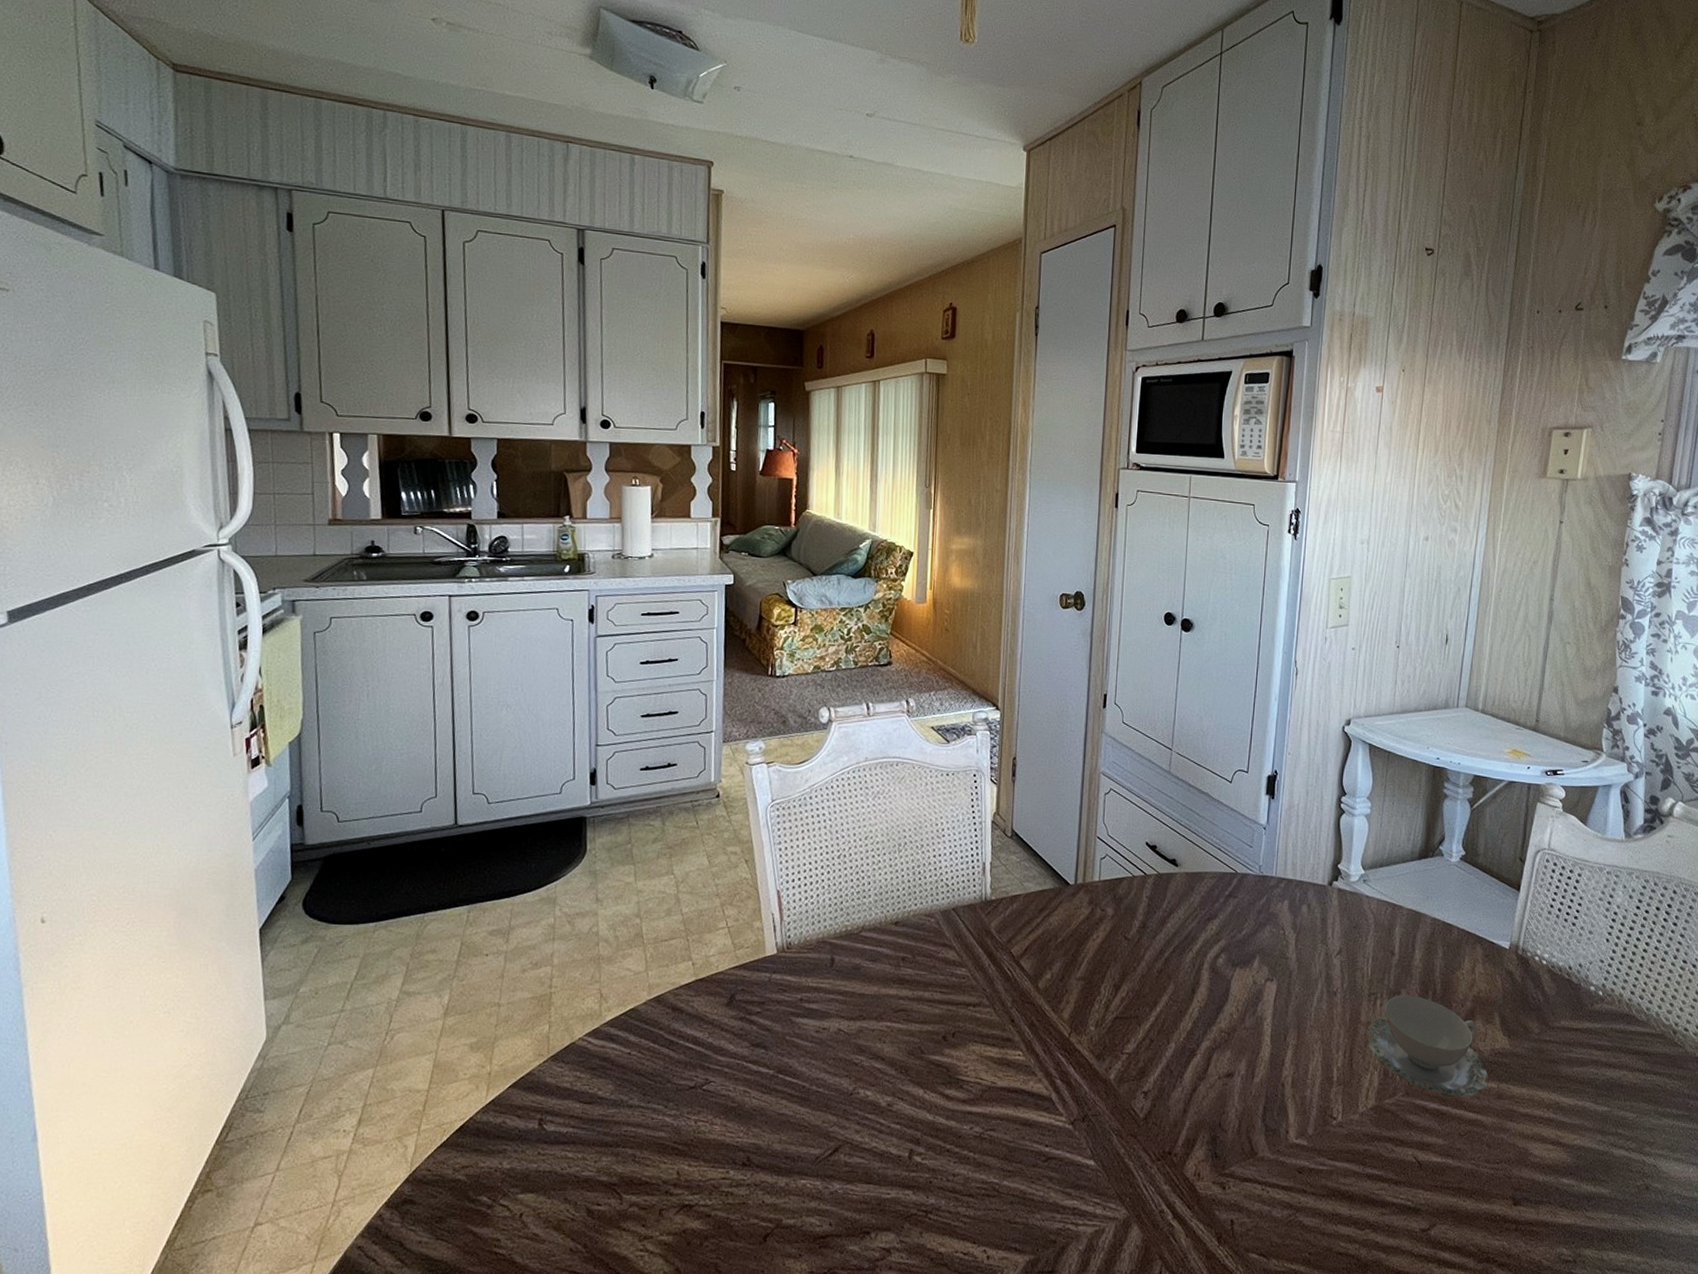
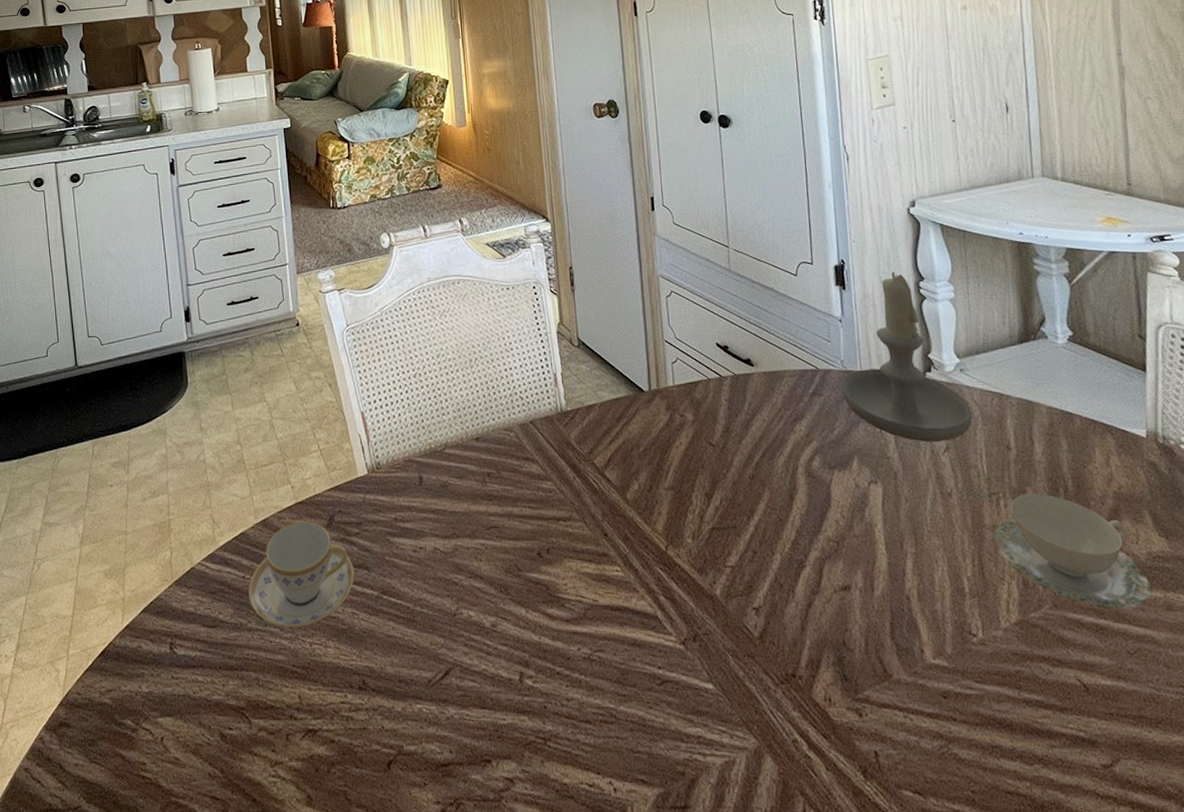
teacup: none [633,999,751,1105] -> present [248,522,354,627]
candle: none [1255,785,1367,945] -> present [841,271,973,442]

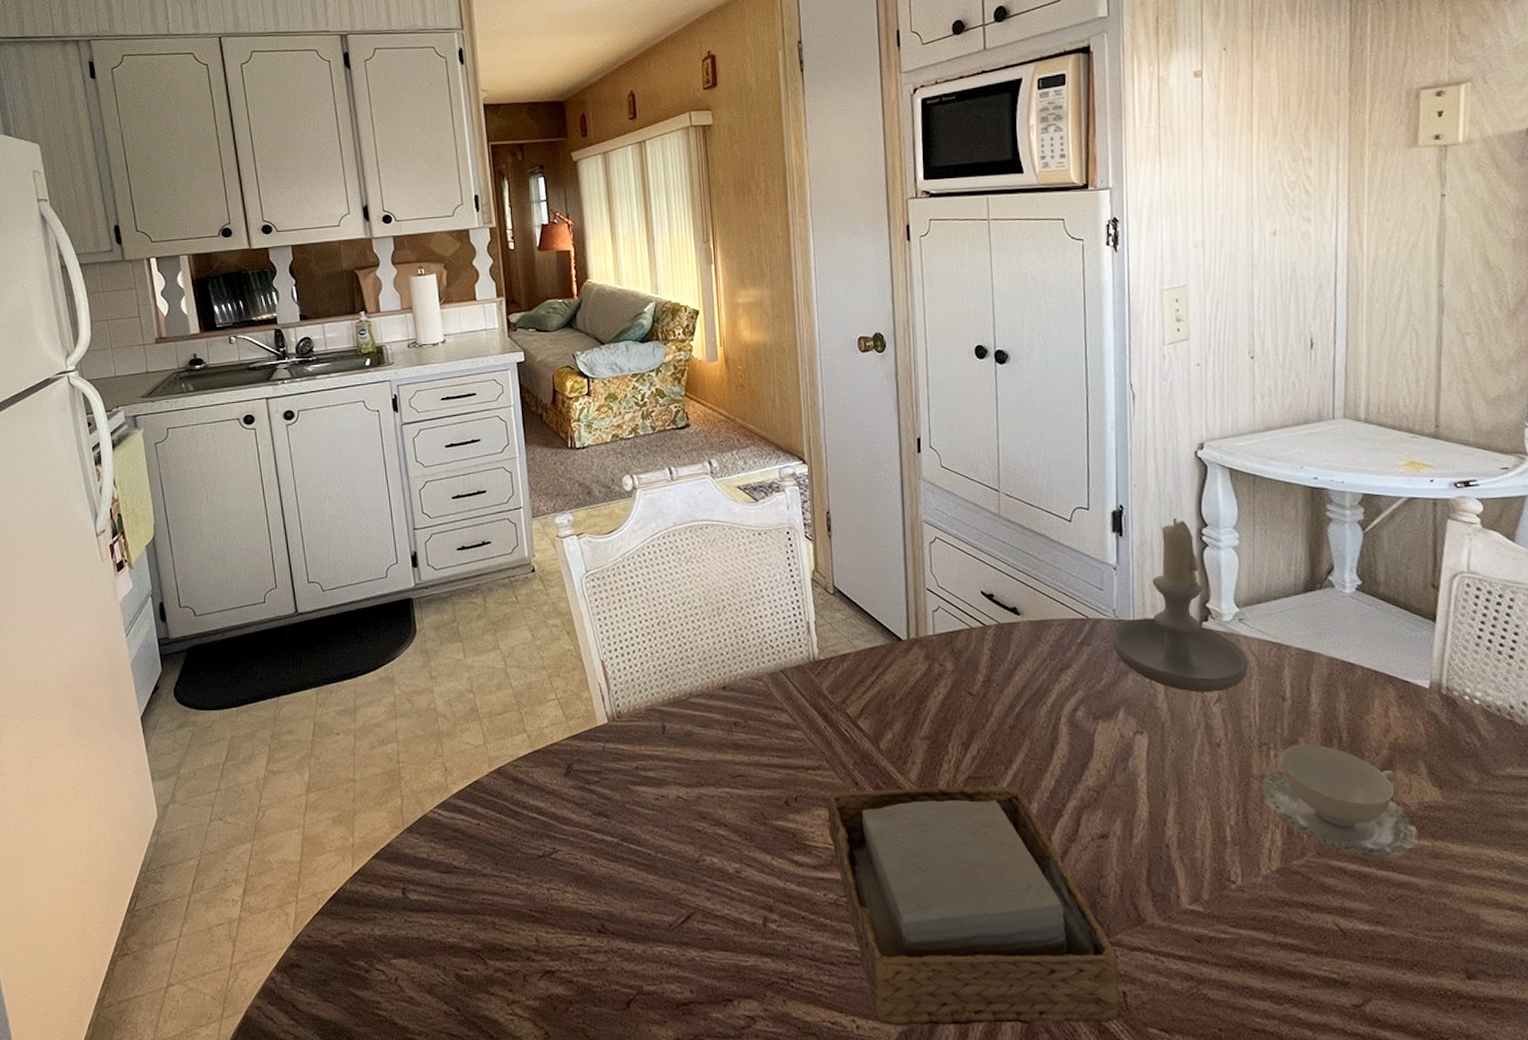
teacup: present [248,522,354,627] -> none [483,770,593,873]
napkin holder: none [578,536,873,787] -> present [827,785,1120,1025]

